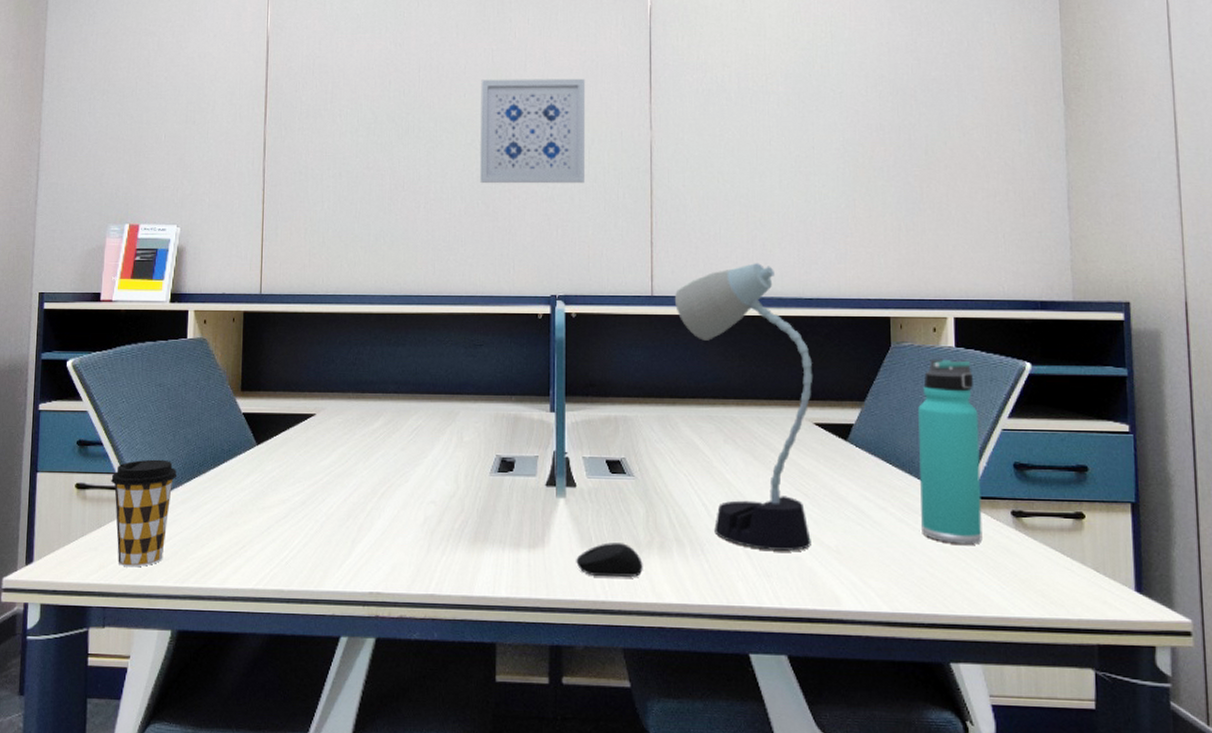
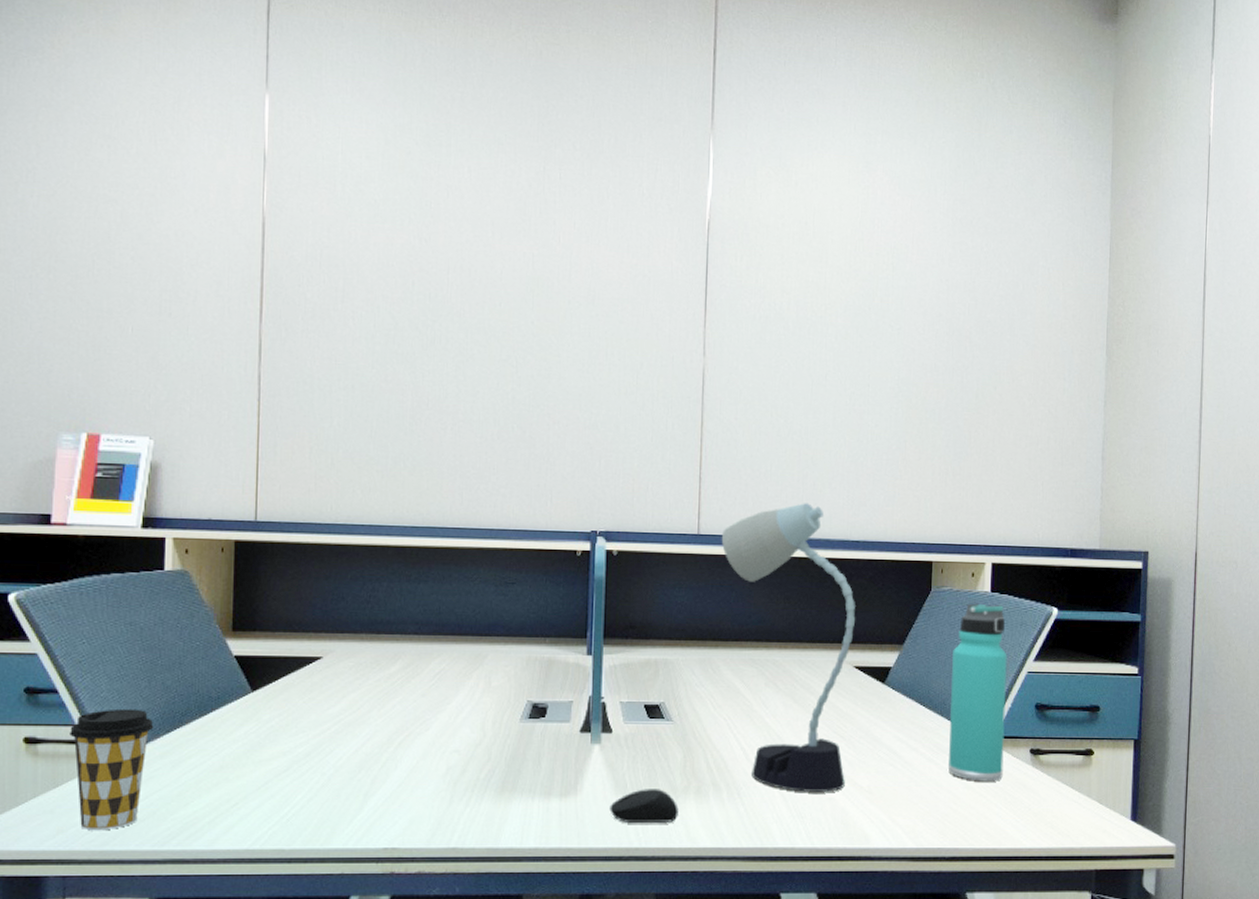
wall art: present [480,78,586,184] -> none [516,288,636,411]

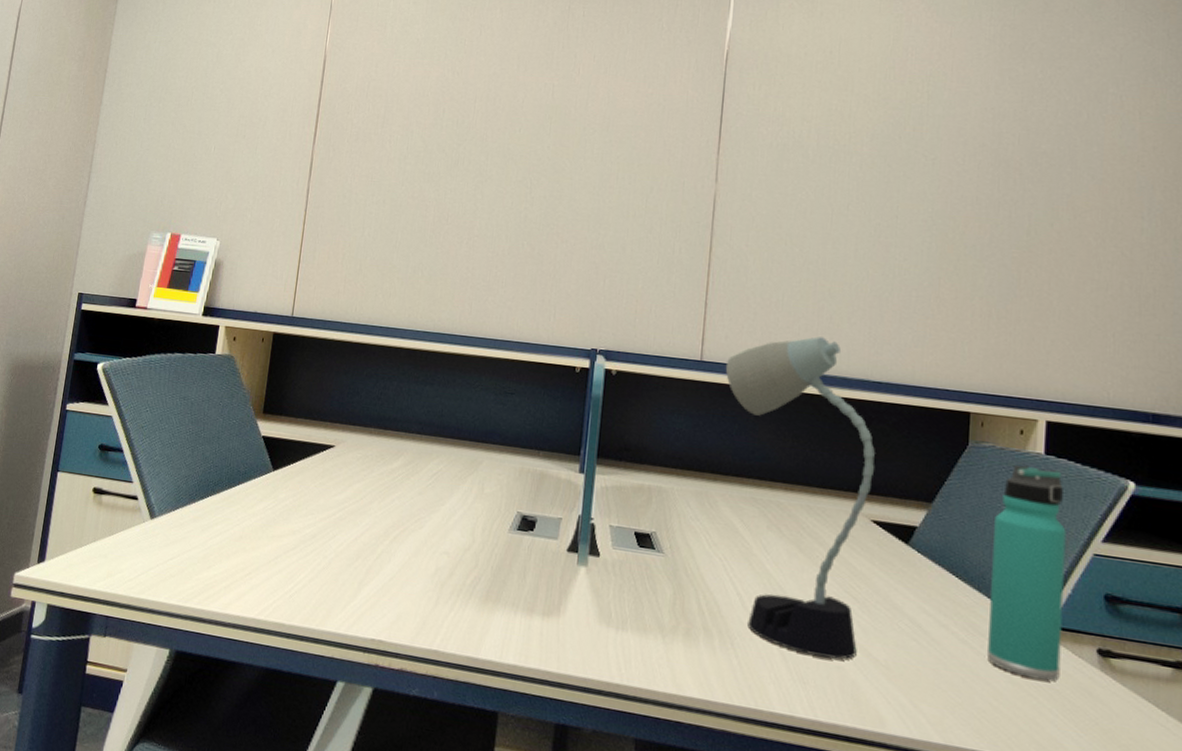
coffee cup: present [70,708,154,831] -> none [125,471,192,581]
computer mouse: present [610,789,679,822] -> none [592,621,665,663]

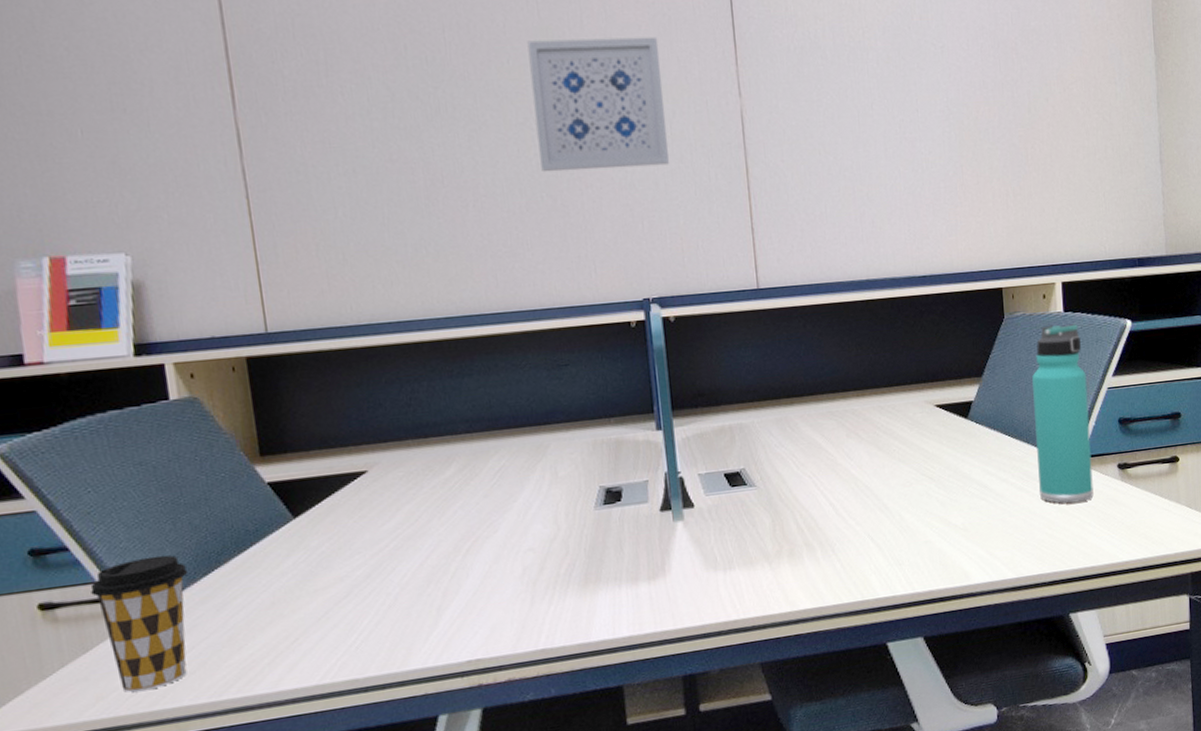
coffee cup: none [125,471,192,581] -> present [90,555,189,693]
wall art: none [527,115,650,234] -> present [527,36,669,173]
desk lamp: present [725,336,875,660] -> none [782,242,939,540]

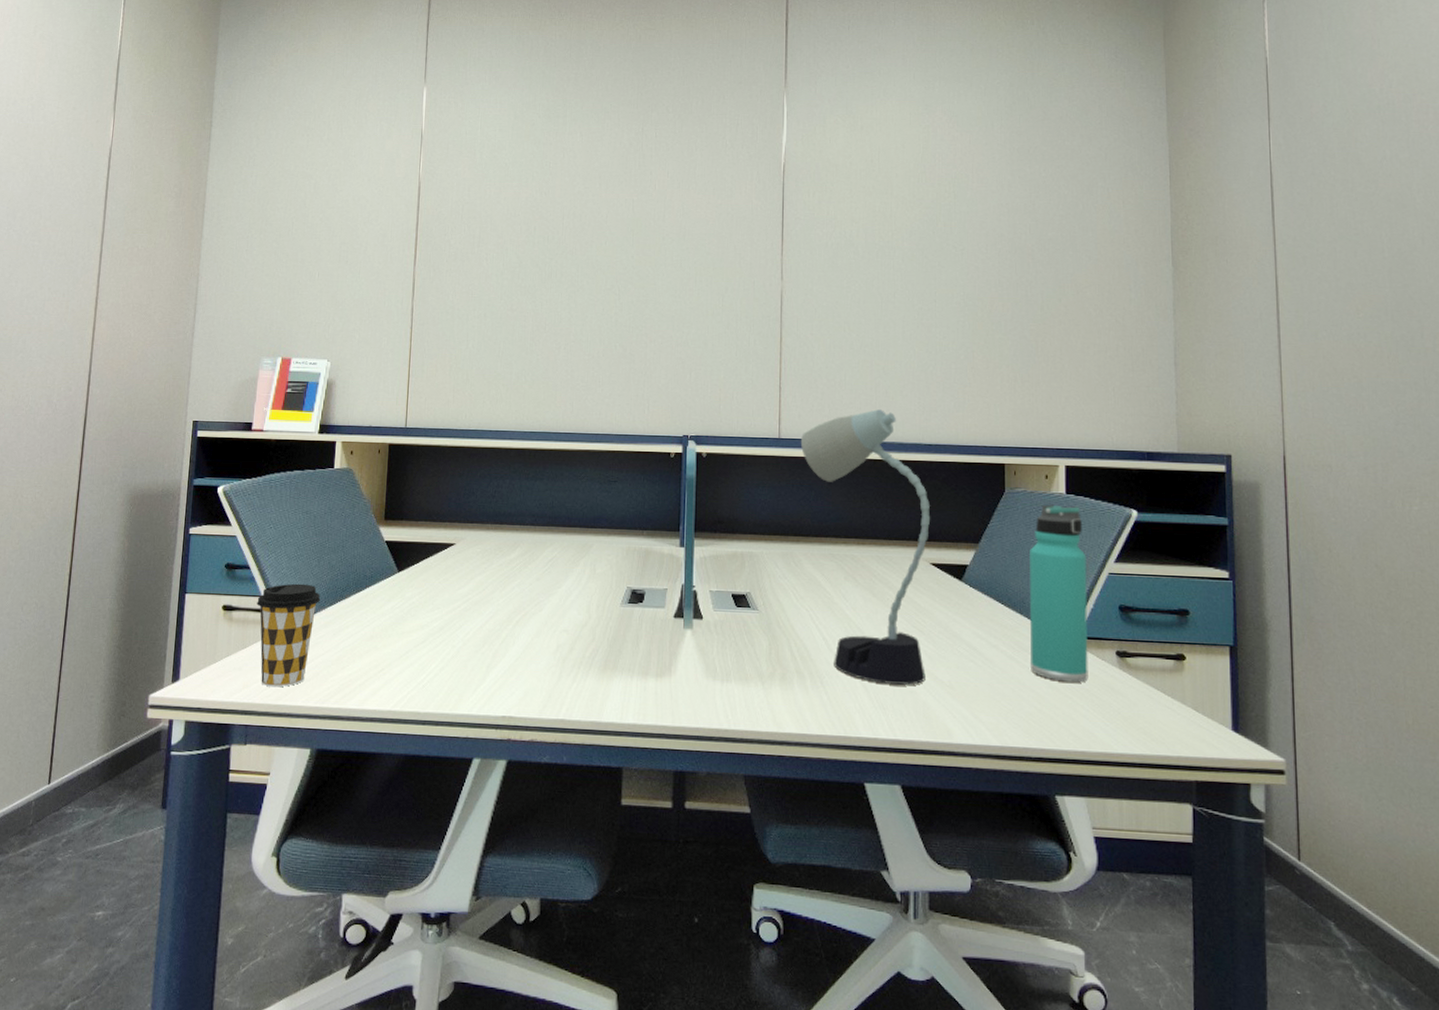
wall art: present [527,36,669,173] -> none [618,228,721,330]
desk lamp: none [782,242,939,540] -> present [800,409,930,685]

